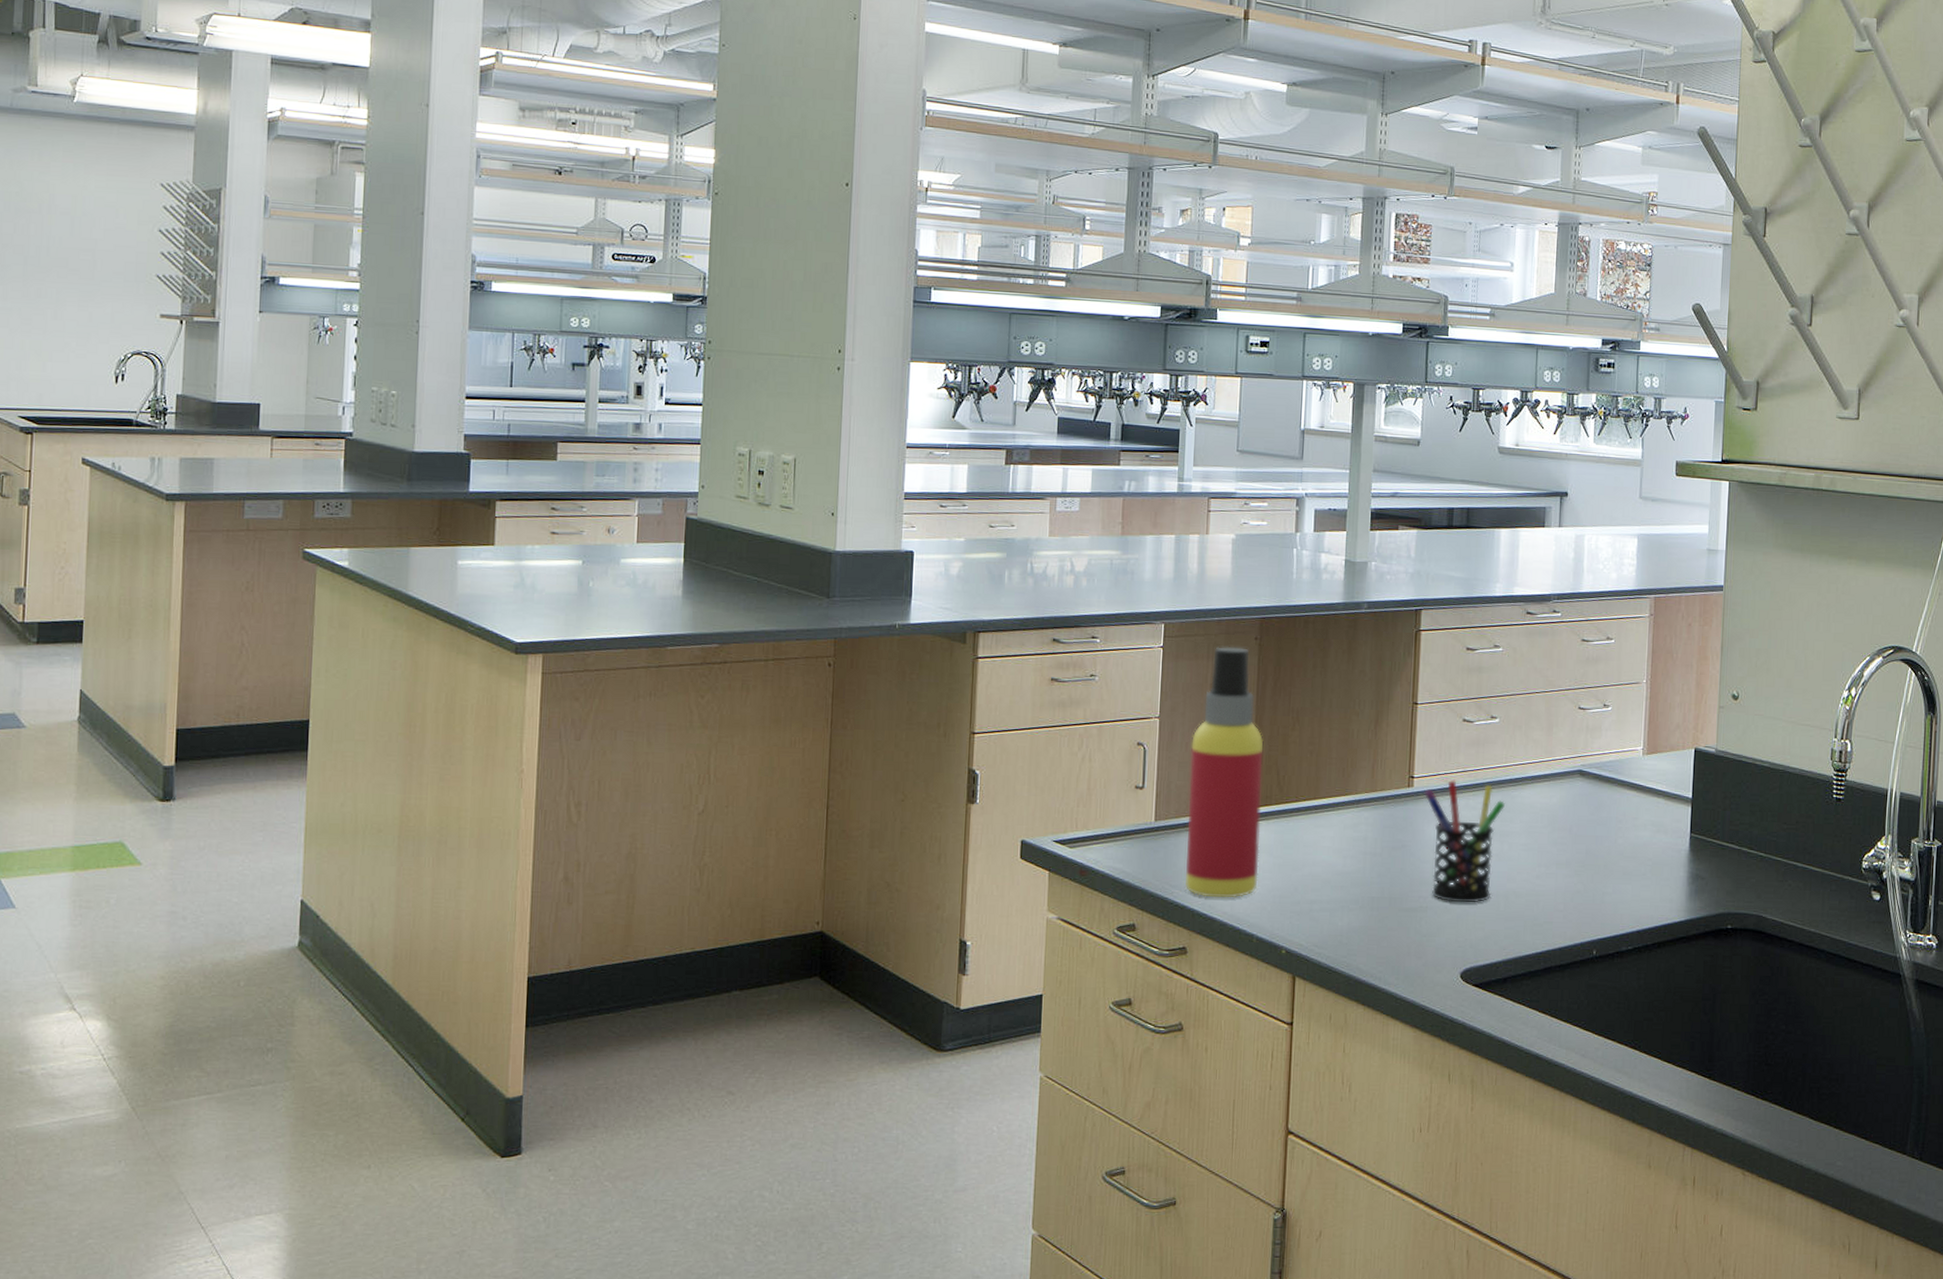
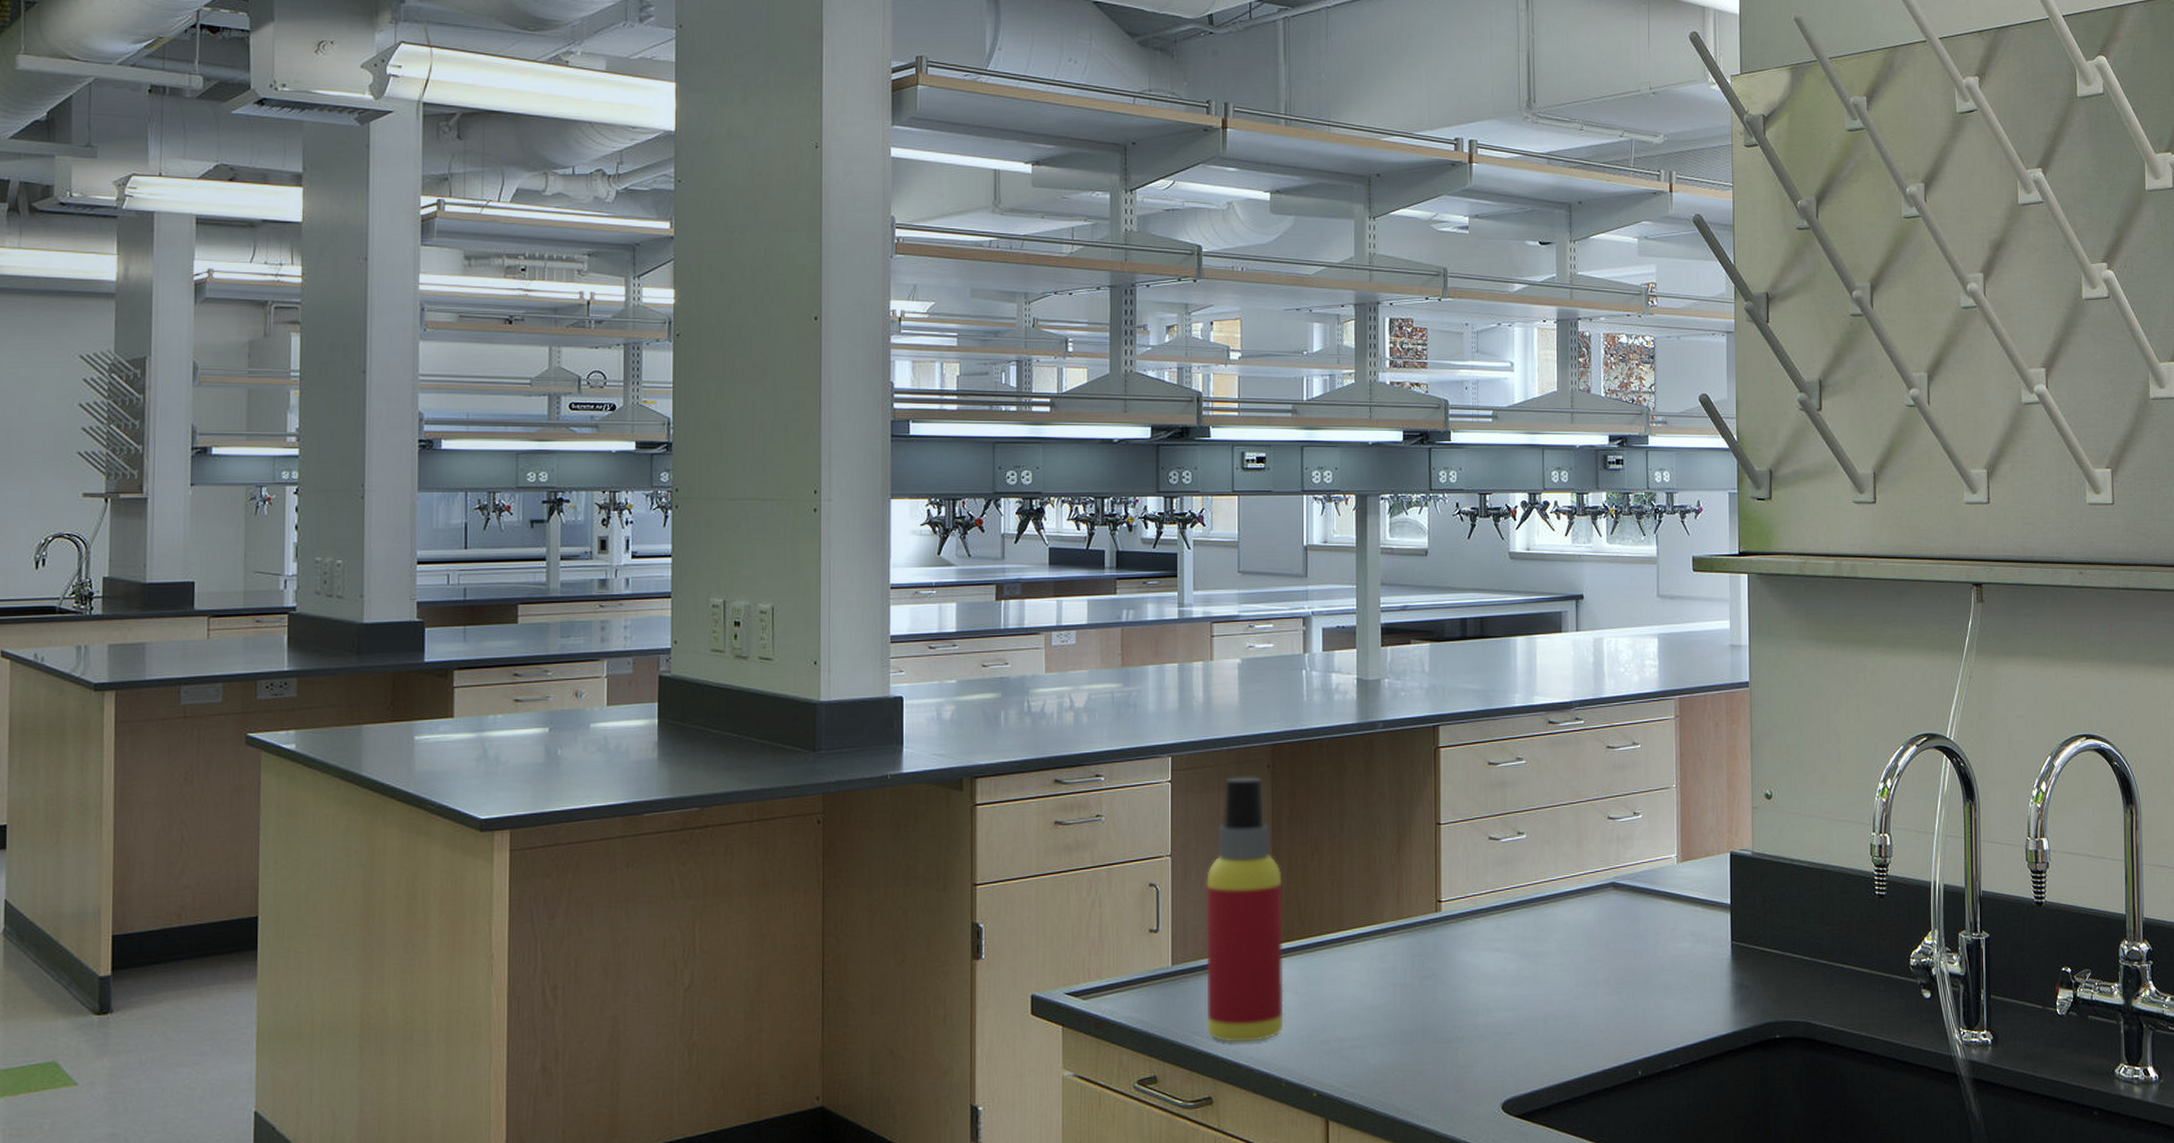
pen holder: present [1424,779,1505,903] -> none [1452,901,1537,1031]

